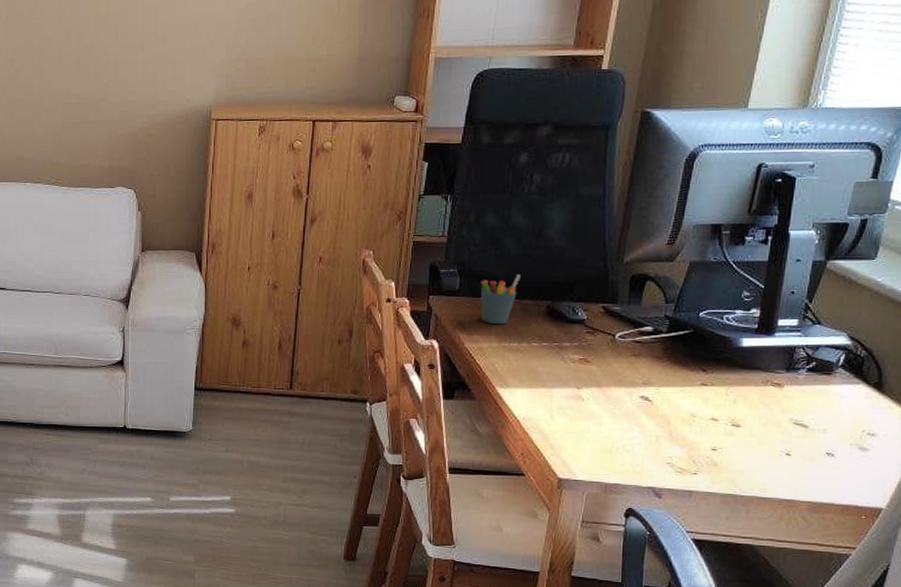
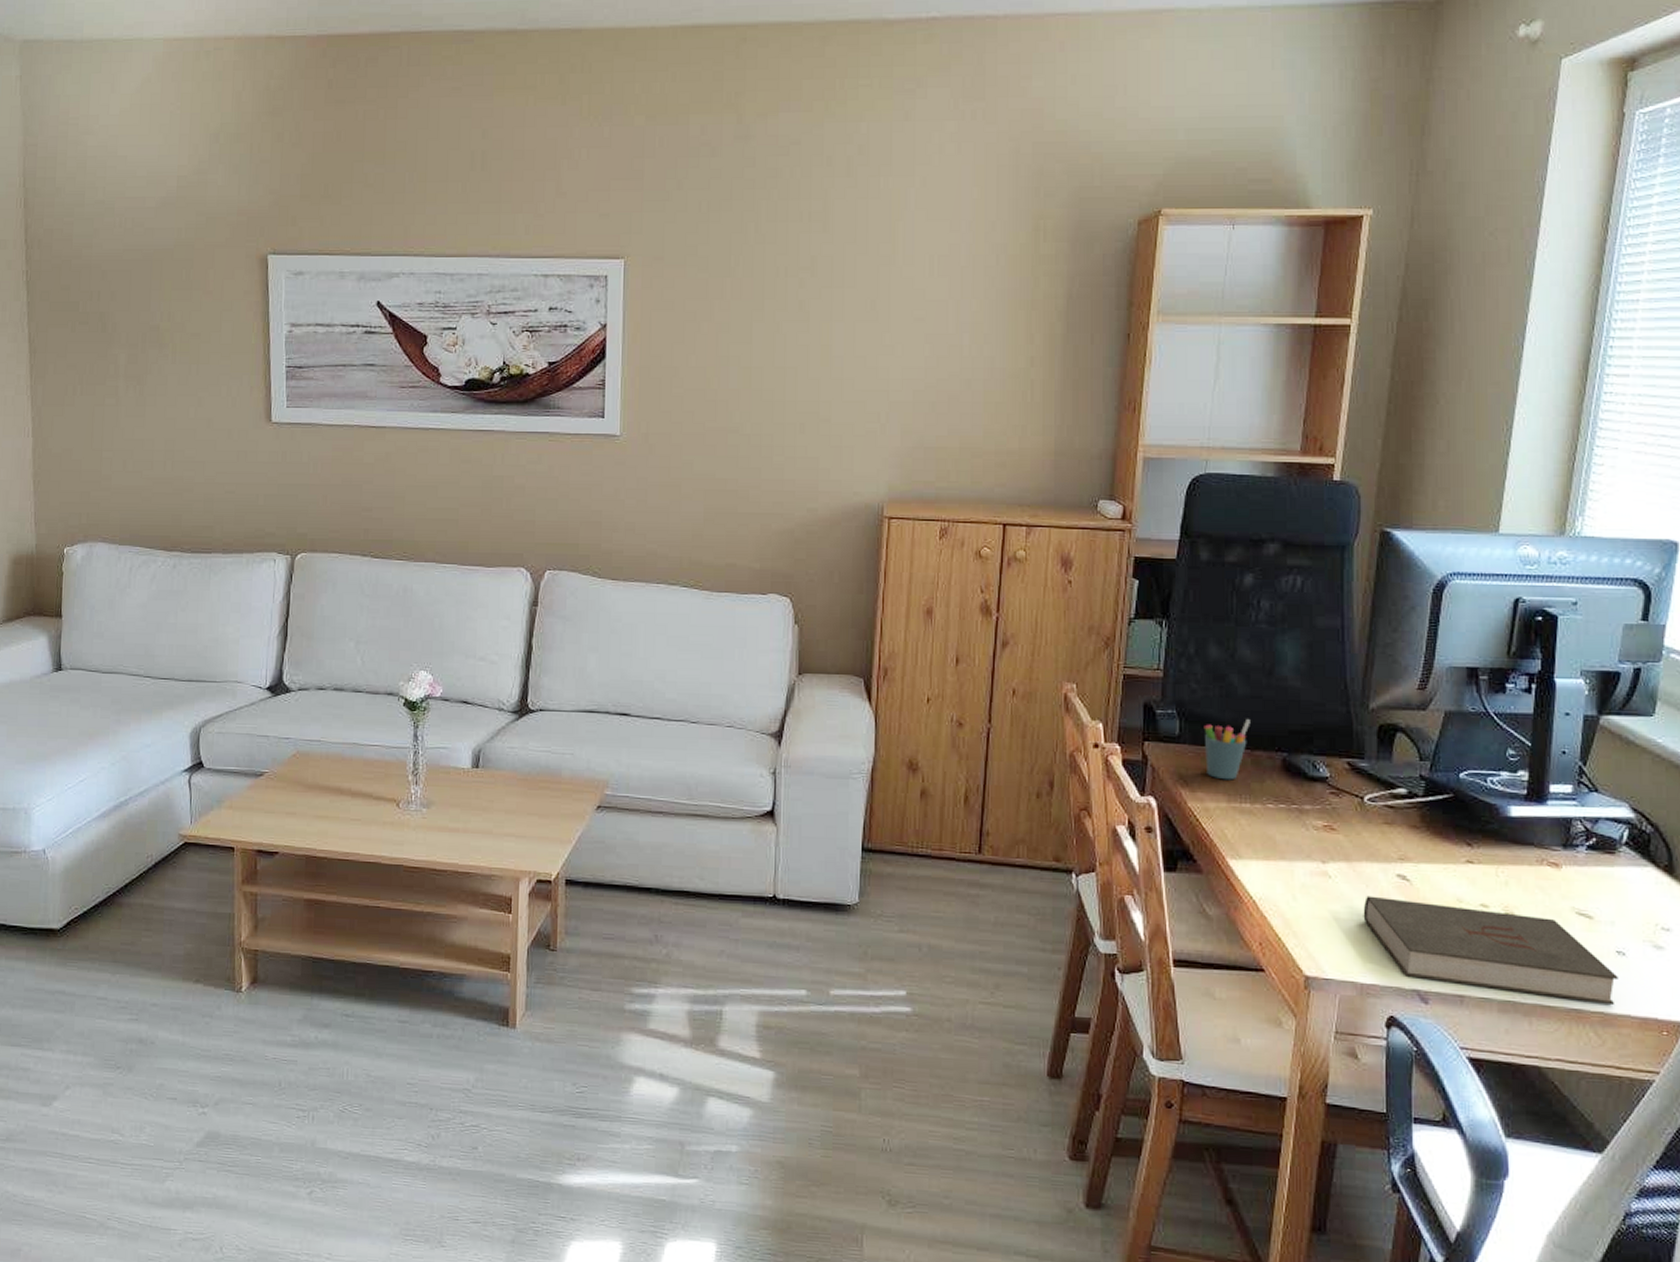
book: none [610,414,826,496] -> present [1363,895,1618,1006]

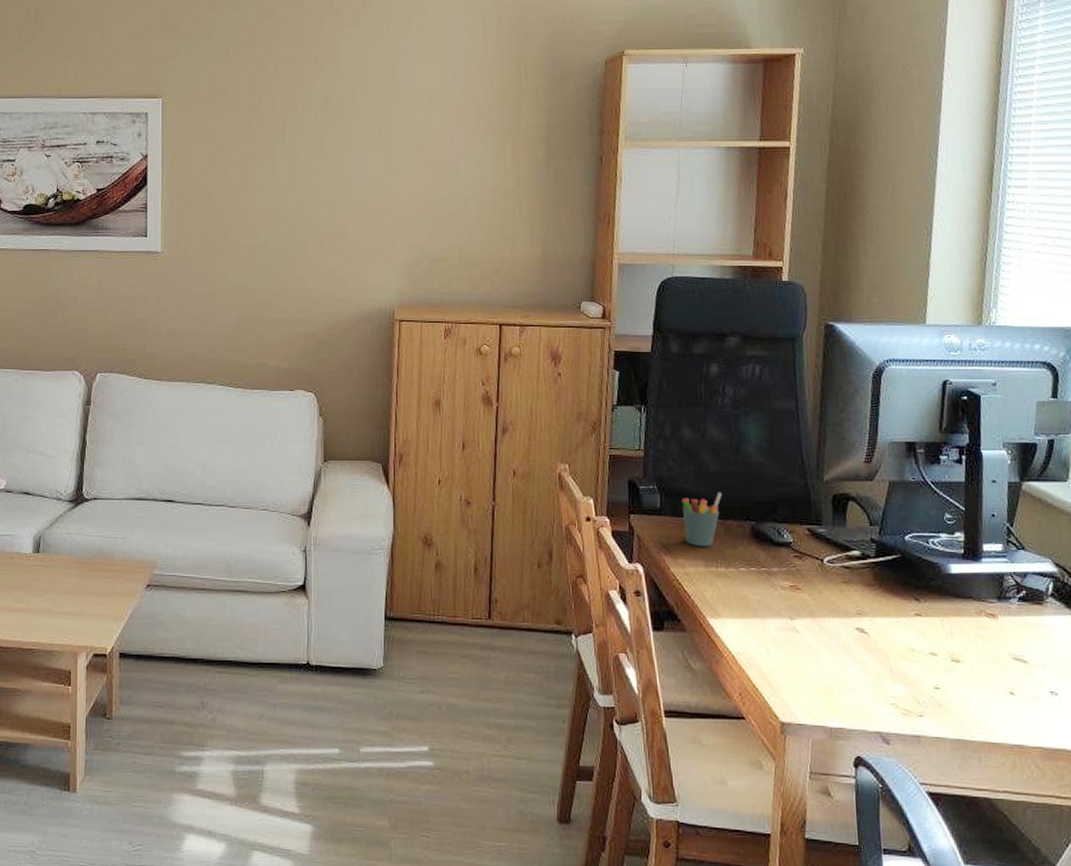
book: present [1363,895,1618,1006] -> none [828,648,1053,741]

